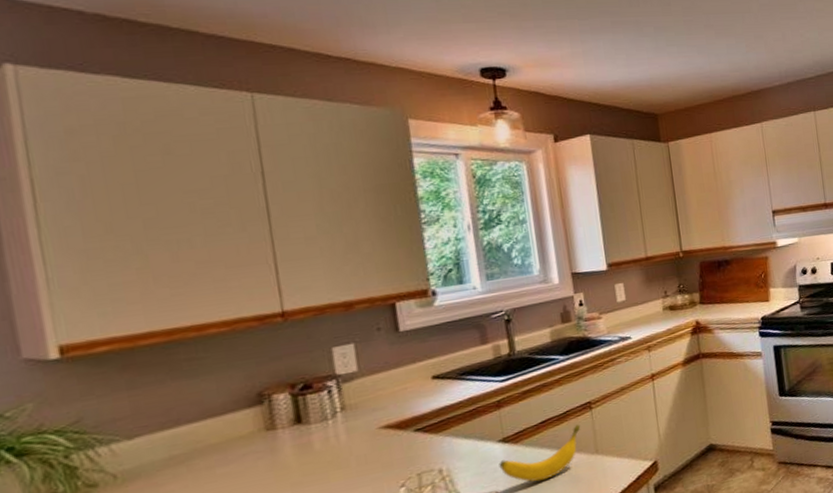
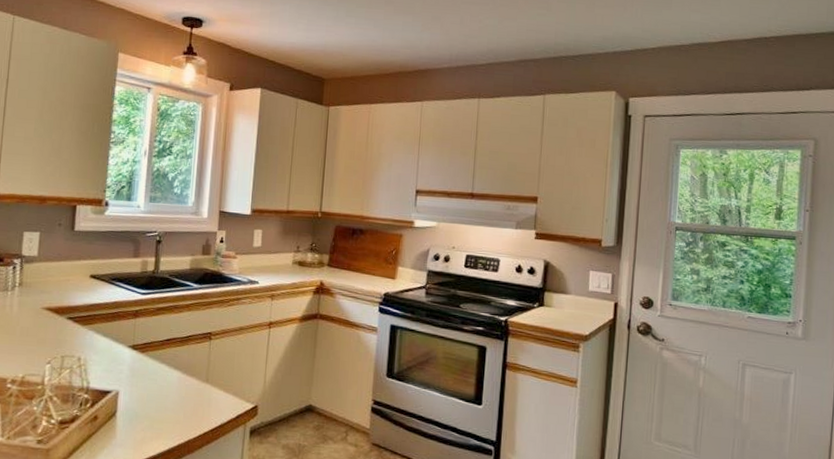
banana: present [499,424,581,482] -> none [125,350,199,393]

